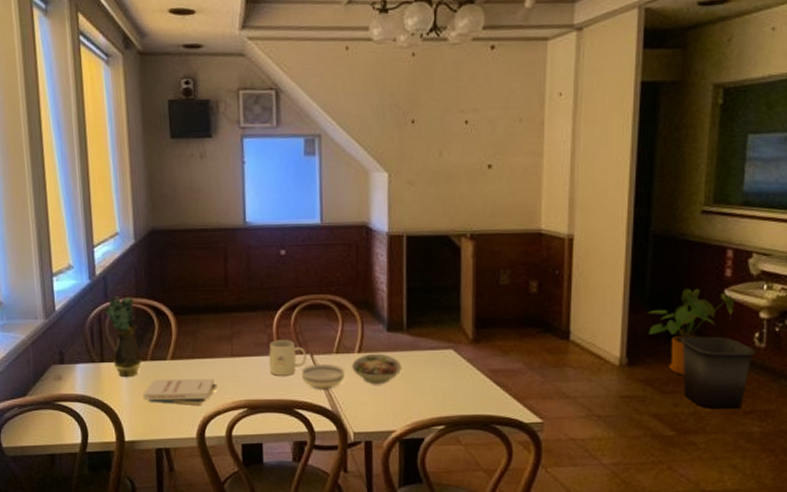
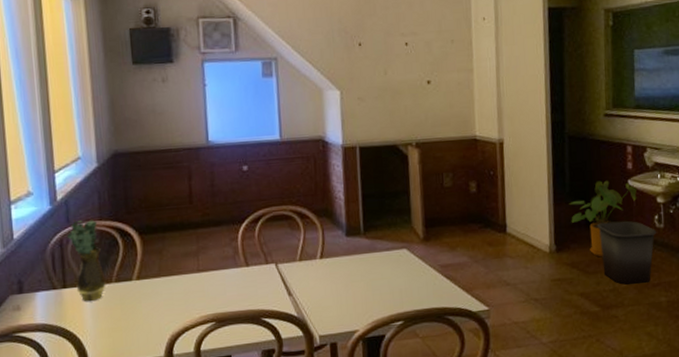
books: present [142,378,217,405] -> none [108,295,185,325]
mug: present [269,340,307,376] -> none [234,251,272,287]
bowl: present [301,363,346,390] -> none [266,271,309,297]
salad: present [352,353,402,384] -> none [315,257,361,287]

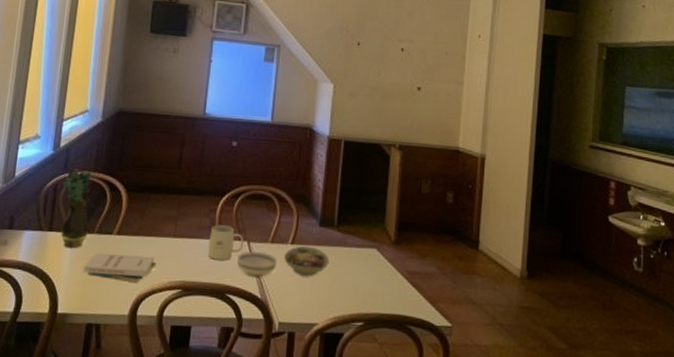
books: none [108,295,185,325] -> present [83,252,157,283]
mug: none [234,251,272,287] -> present [208,225,244,261]
bowl: none [266,271,309,297] -> present [236,251,278,277]
salad: none [315,257,361,287] -> present [284,245,330,276]
house plant: present [569,180,637,257] -> none [545,212,617,292]
waste bin: present [597,220,657,285] -> none [572,256,635,328]

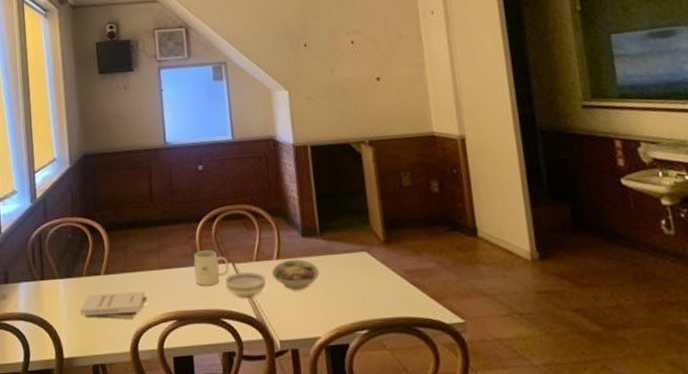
vase: present [60,166,91,248] -> none [44,214,78,293]

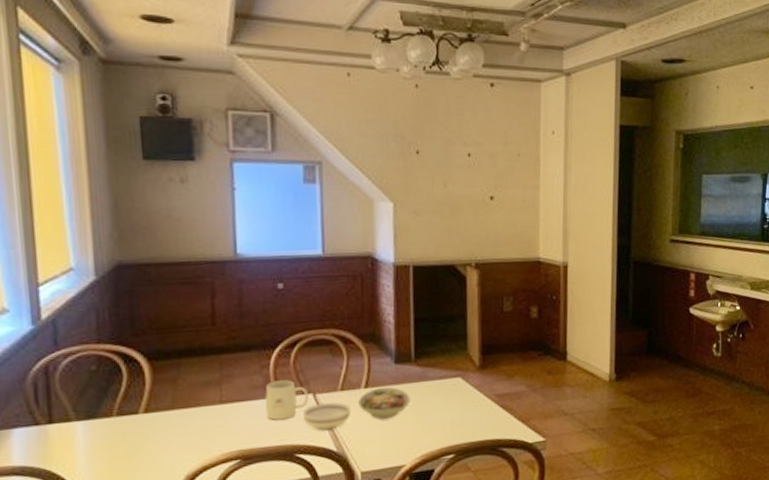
books: present [79,291,148,319] -> none [106,429,204,466]

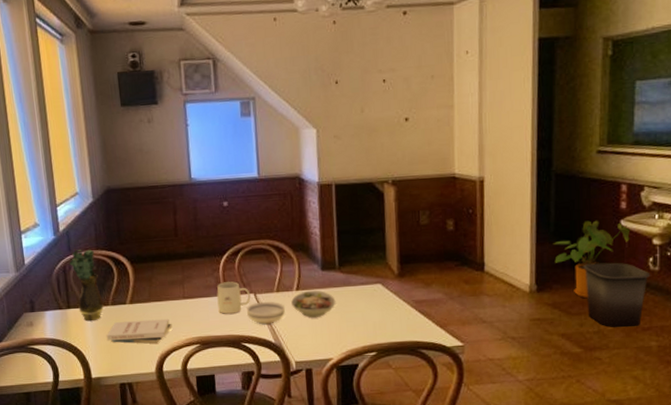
vase: none [53,340,105,439] -> present [69,247,104,321]
books: none [106,429,204,466] -> present [106,318,172,344]
house plant: none [631,307,697,386] -> present [553,220,630,299]
waste bin: none [657,349,714,414] -> present [583,262,651,327]

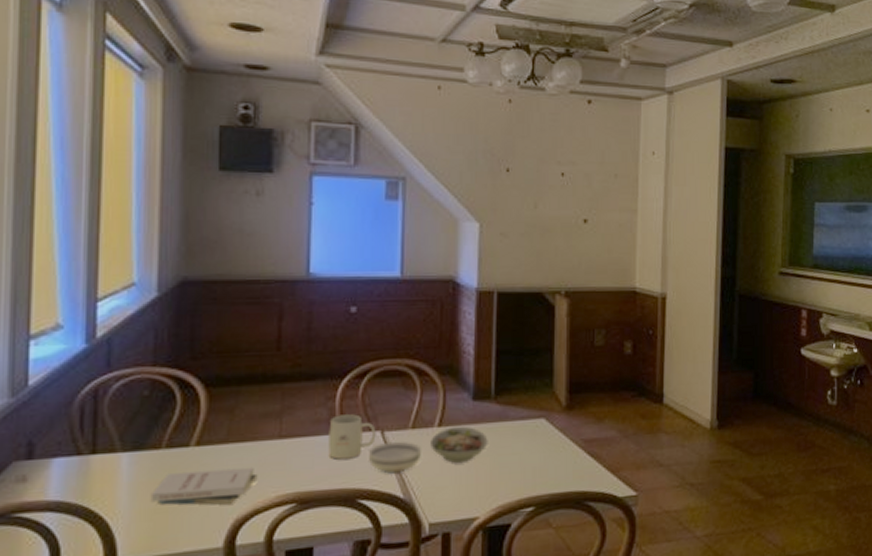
vase: present [69,247,104,321] -> none [104,362,153,472]
house plant: present [553,220,630,299] -> none [735,347,809,437]
waste bin: present [583,262,651,327] -> none [764,395,829,470]

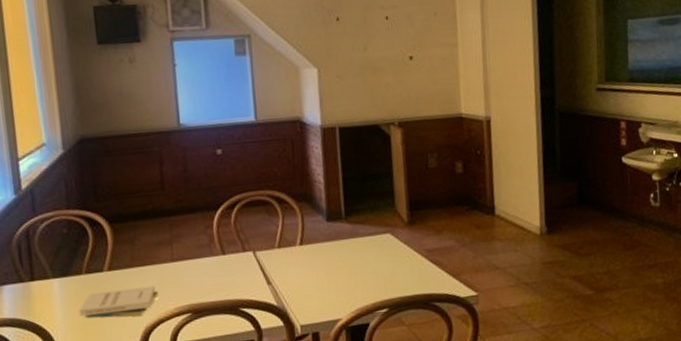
mug: present [328,414,376,460] -> none [210,239,250,277]
bowl: present [368,441,422,474] -> none [244,258,289,286]
salad: present [431,426,488,463] -> none [295,243,343,275]

